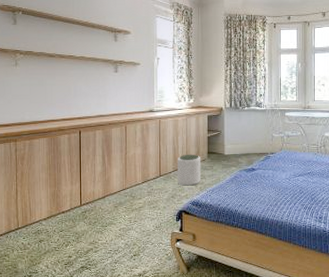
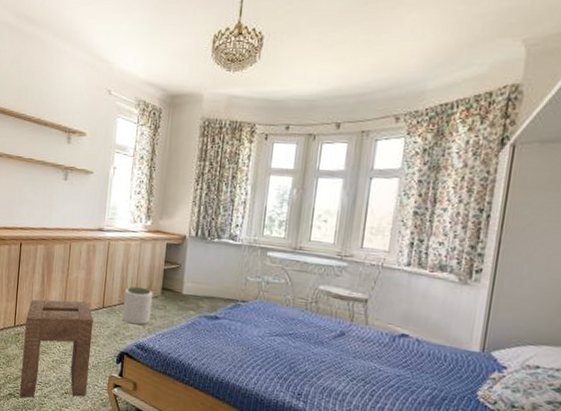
stool: none [91,172,154,269] -> present [19,299,94,398]

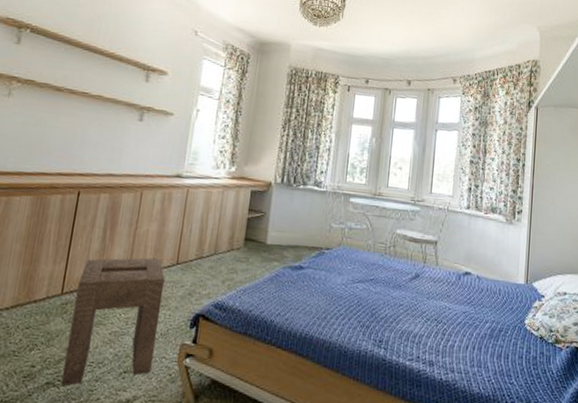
plant pot: present [122,286,153,325] -> none [199,238,235,282]

